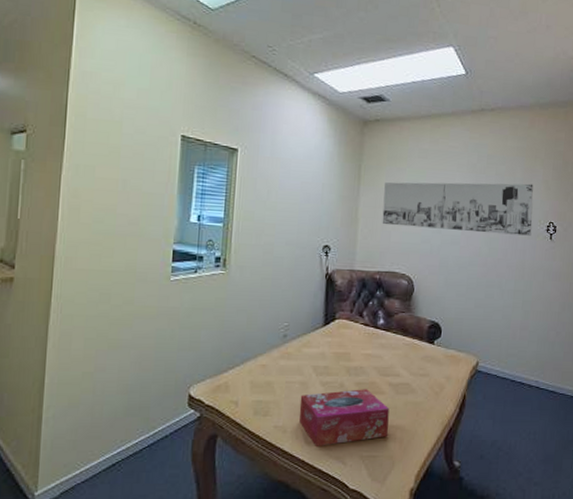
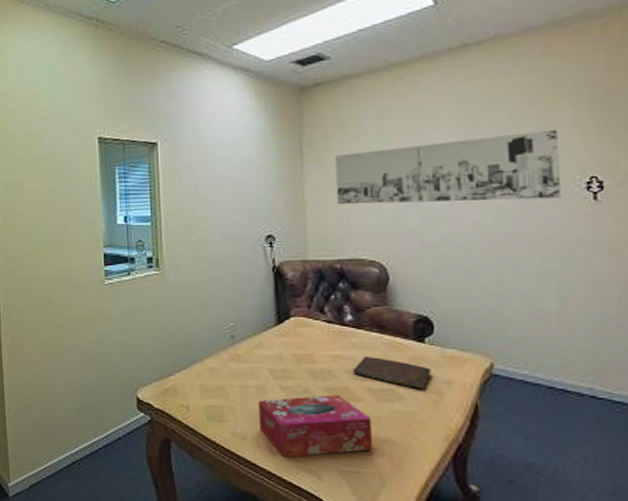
book: none [379,356,436,384] -> present [352,357,431,390]

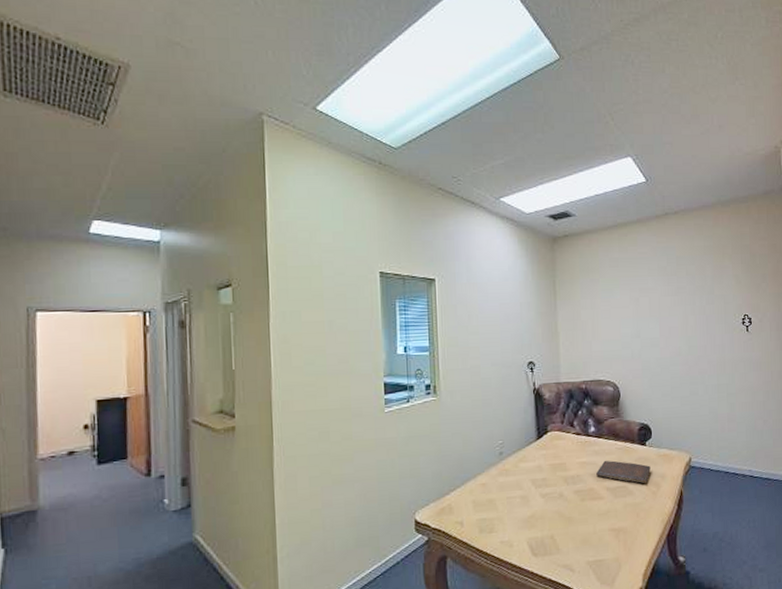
tissue box: present [258,395,373,457] -> none [522,496,612,557]
wall art: present [335,129,561,205] -> none [580,280,728,336]

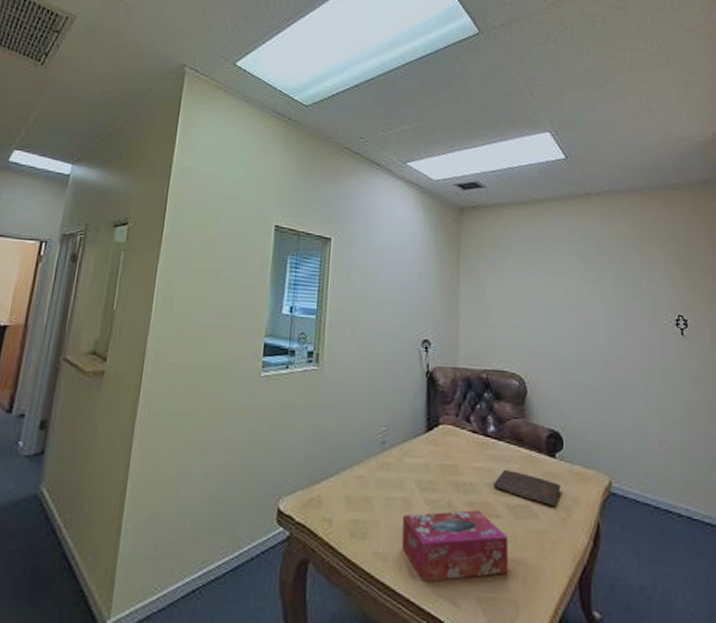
tissue box: none [522,496,612,557] -> present [401,510,509,582]

